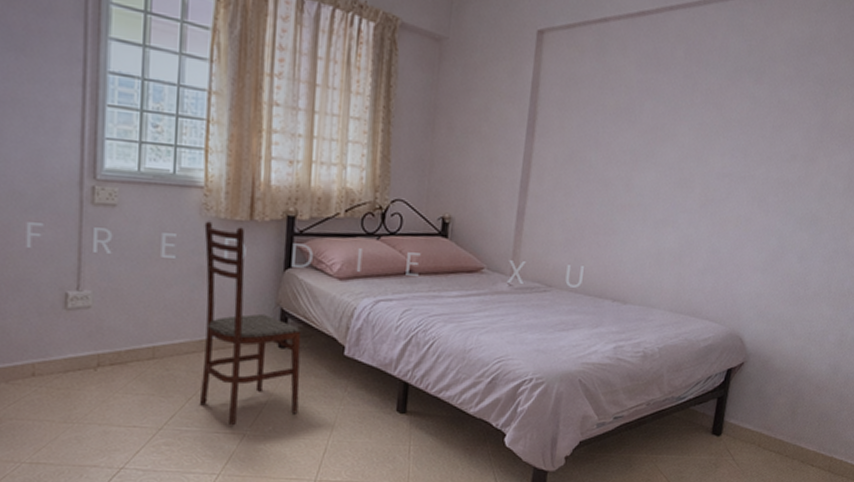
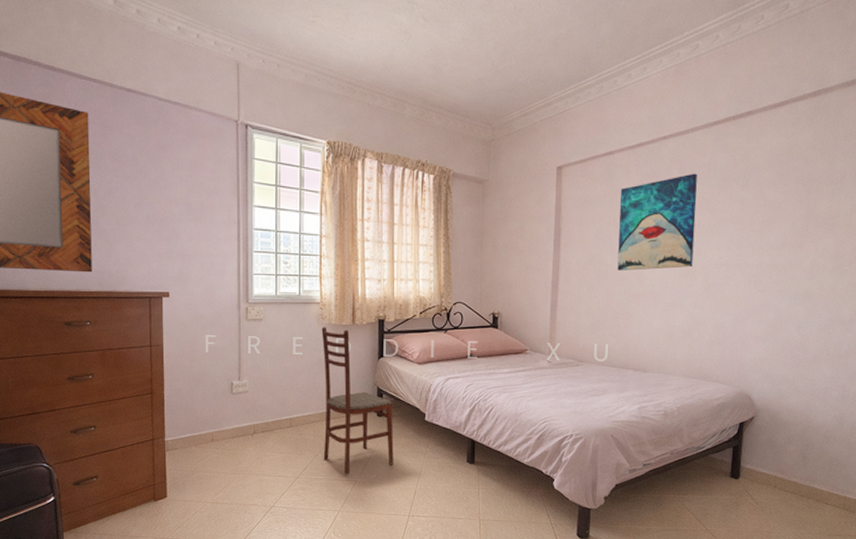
wall art: none [602,57,706,177] -> present [617,173,697,271]

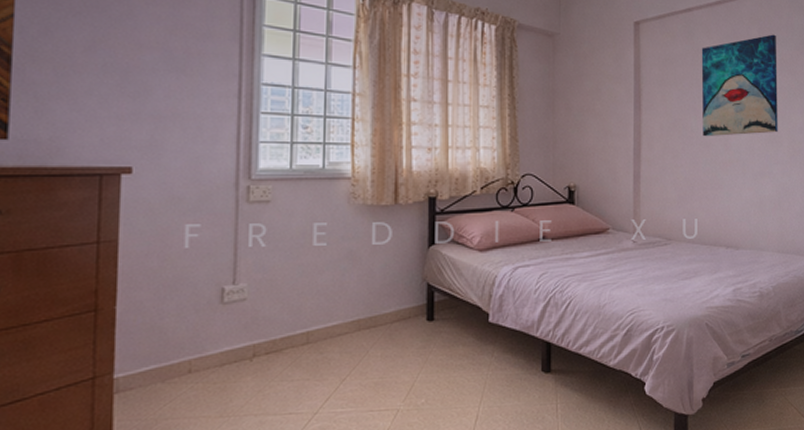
dining chair: present [321,326,394,475] -> none [353,208,449,403]

